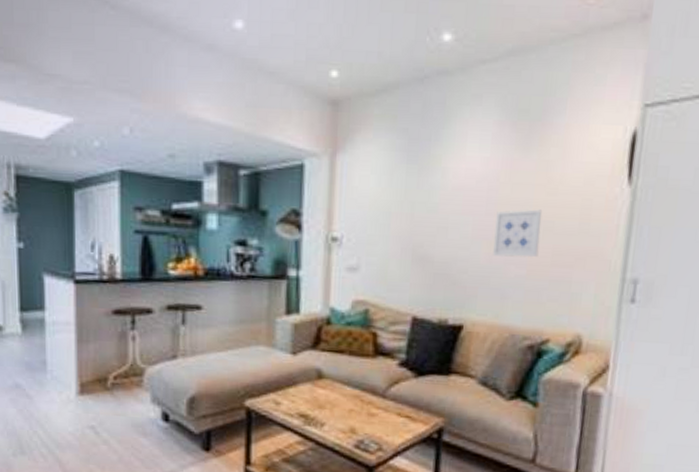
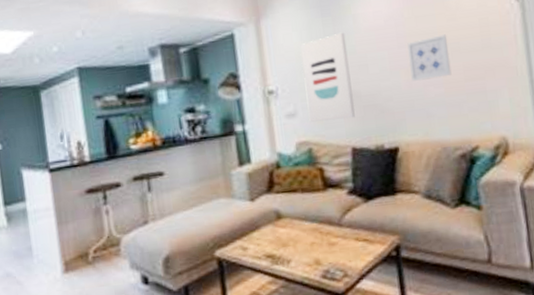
wall art: none [371,185,430,285] -> present [300,32,356,122]

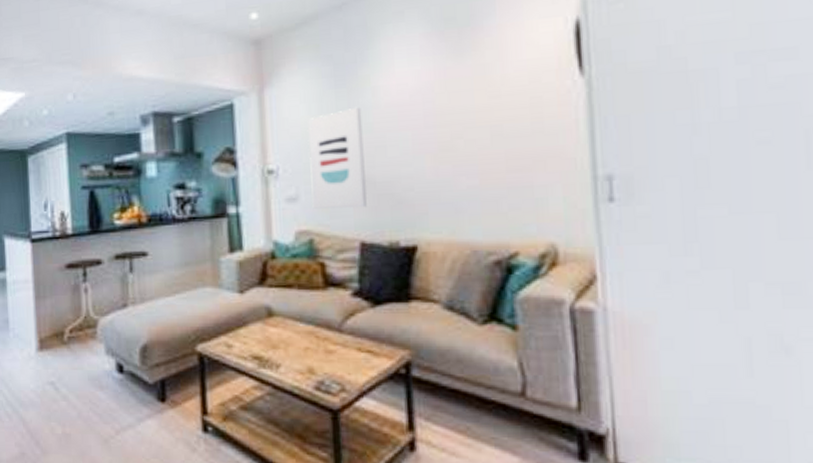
wall art: present [407,34,452,81] -> none [436,114,490,169]

